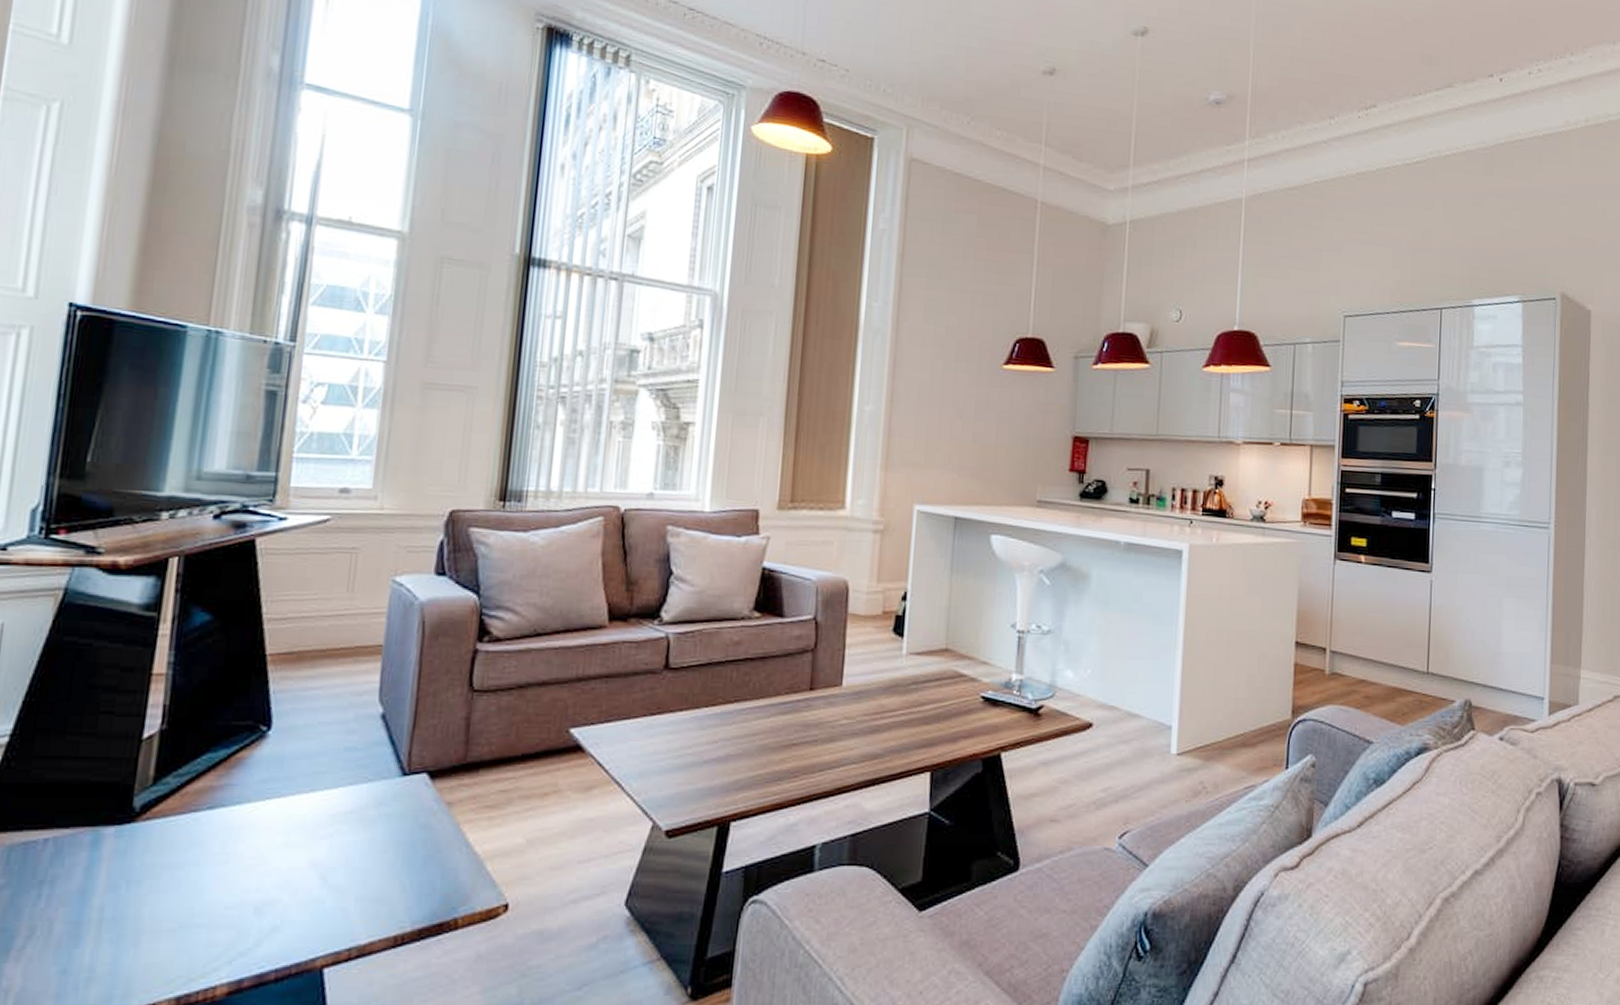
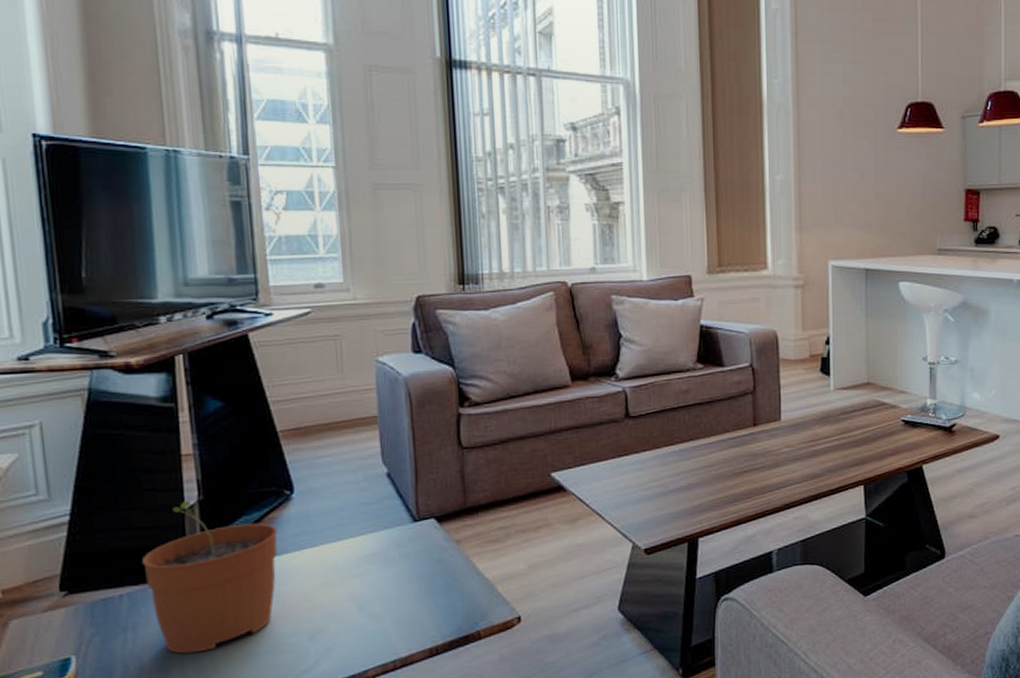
plant pot: none [79,729,244,919] -> present [142,500,278,654]

